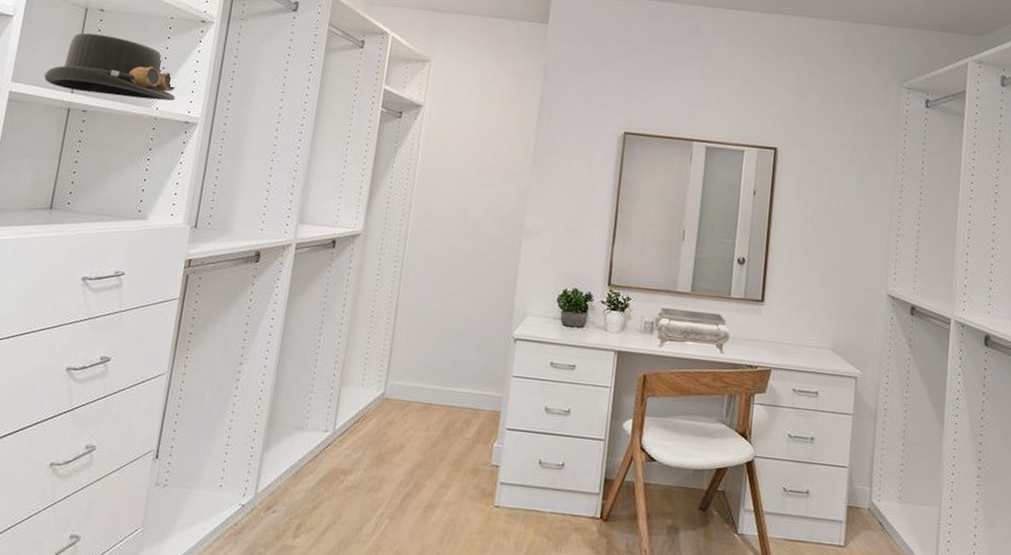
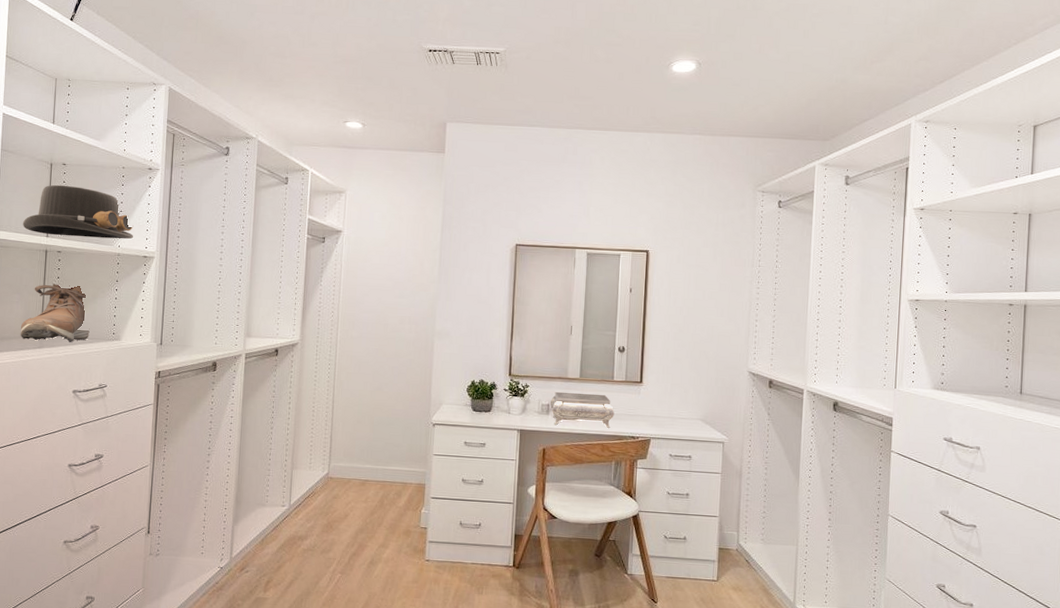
boot: none [25,148,111,220] -> present [20,283,90,343]

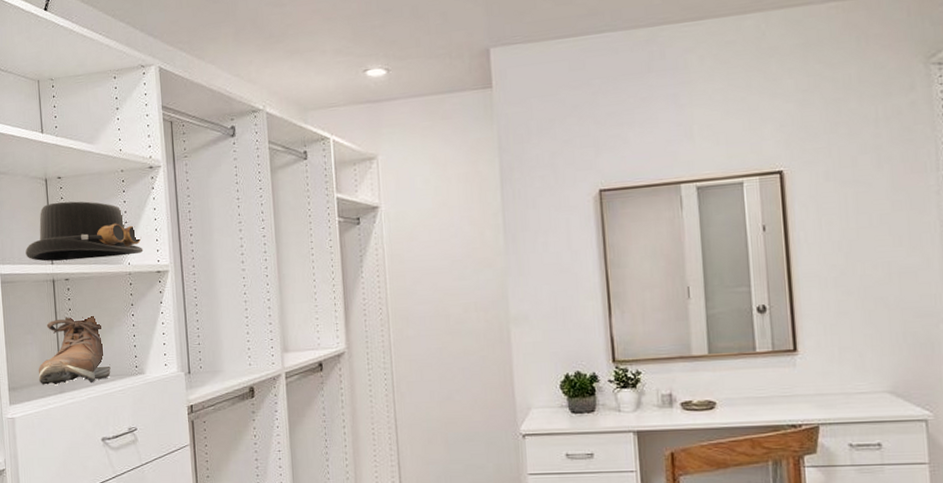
jewelry box: present [549,391,615,428] -> none [672,372,763,420]

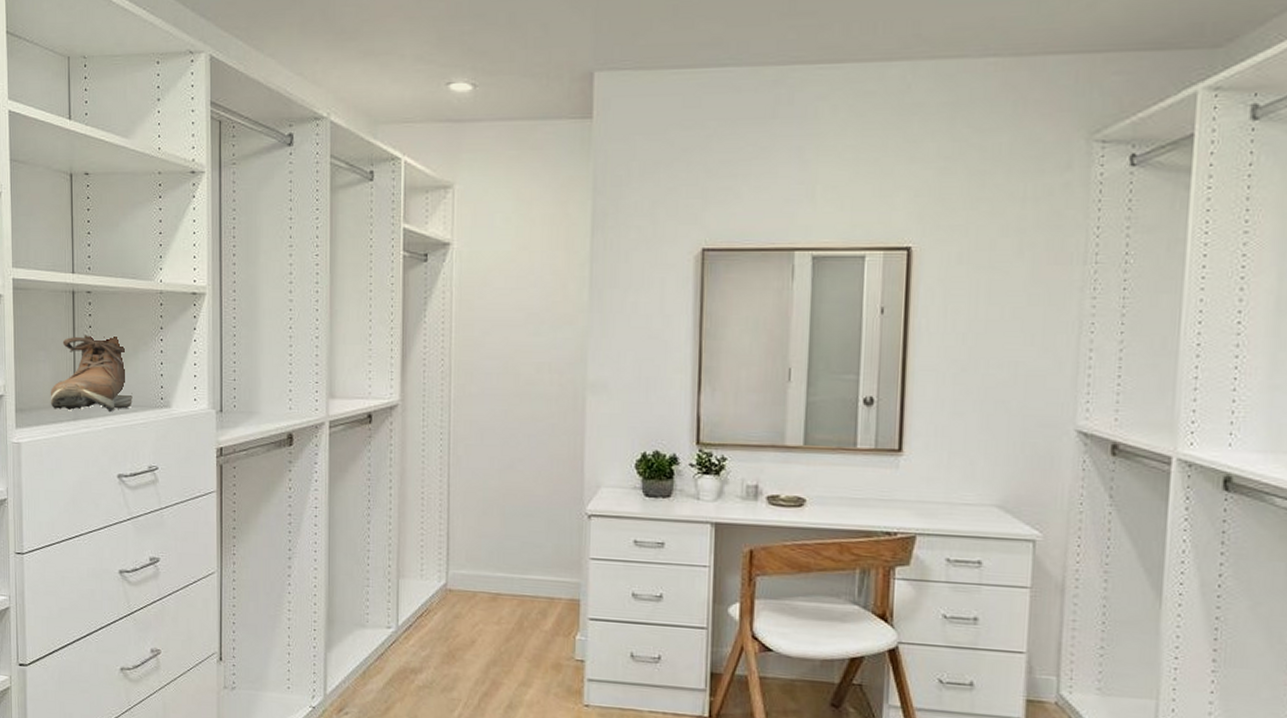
hat: present [25,201,144,262] -> none [43,202,178,271]

